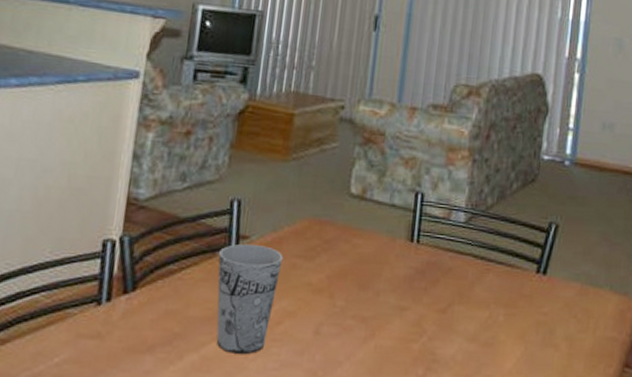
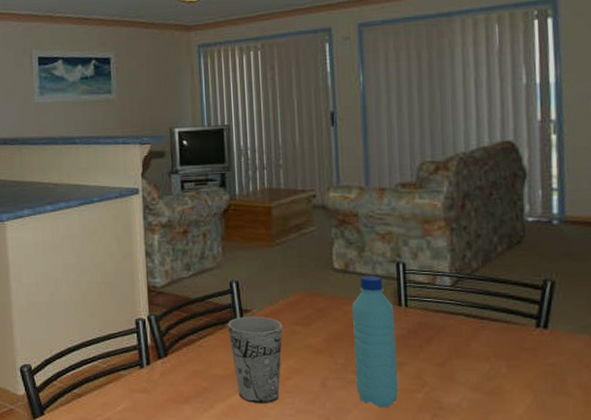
water bottle: none [352,204,406,359] -> present [352,275,398,407]

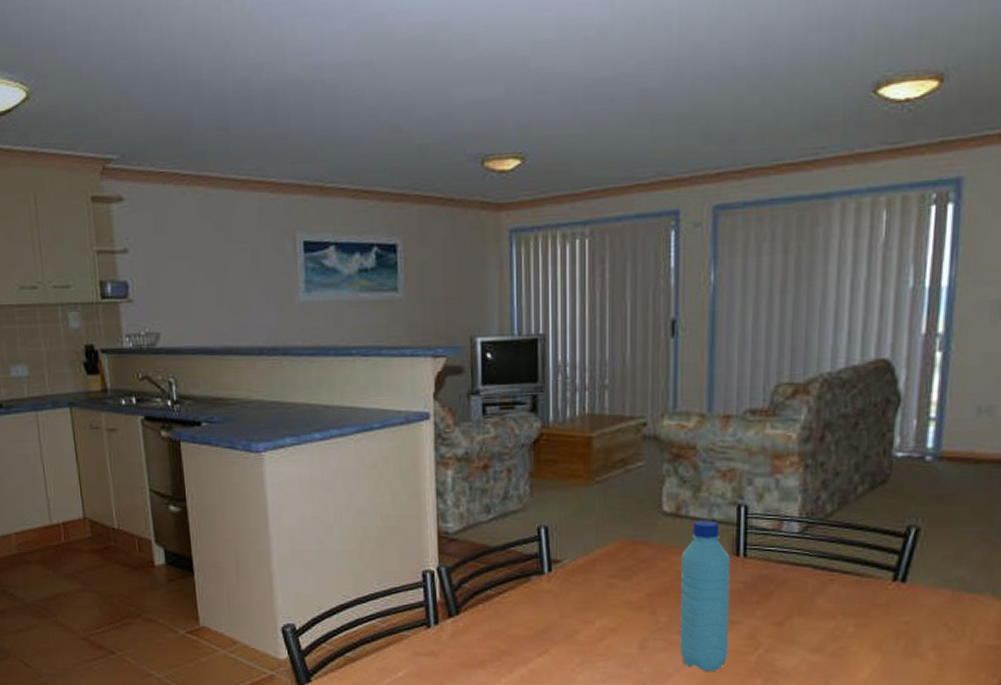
cup: present [228,316,283,404] -> none [533,567,598,669]

